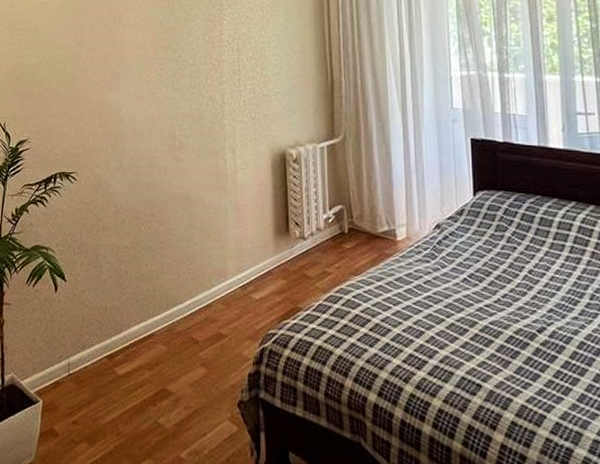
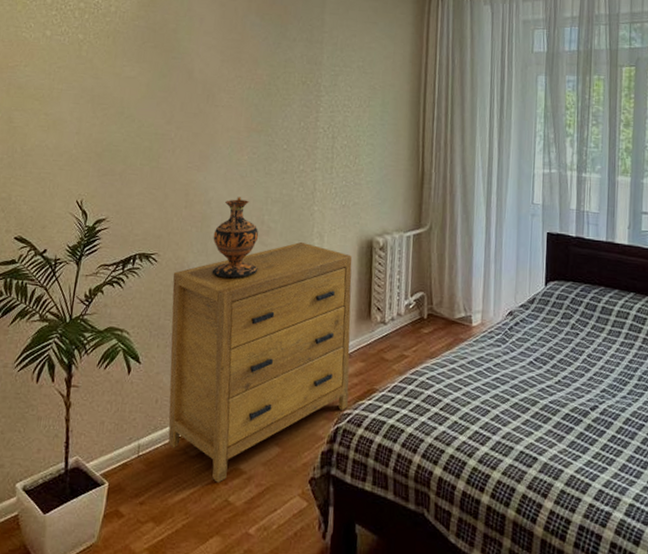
dresser: none [92,156,272,404] -> present [168,241,352,483]
vase: none [128,113,173,195] -> present [212,197,259,279]

